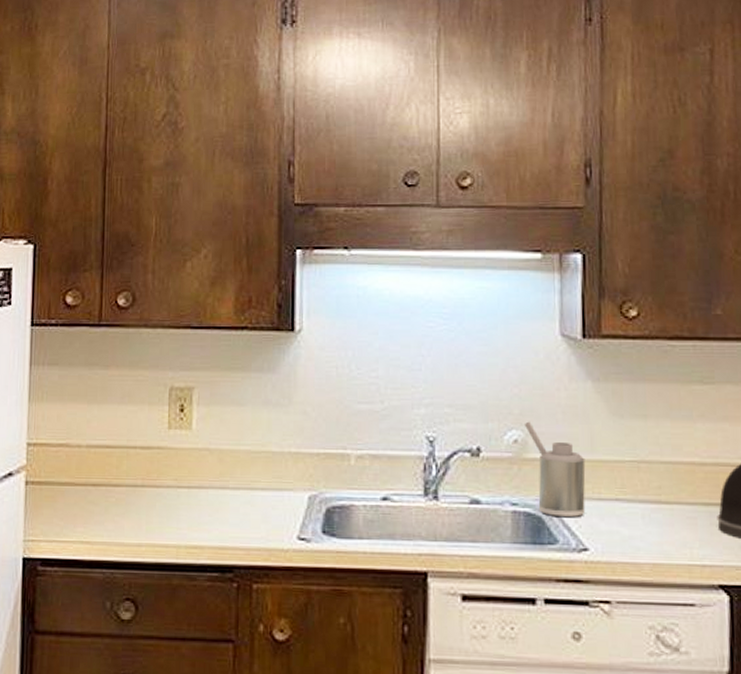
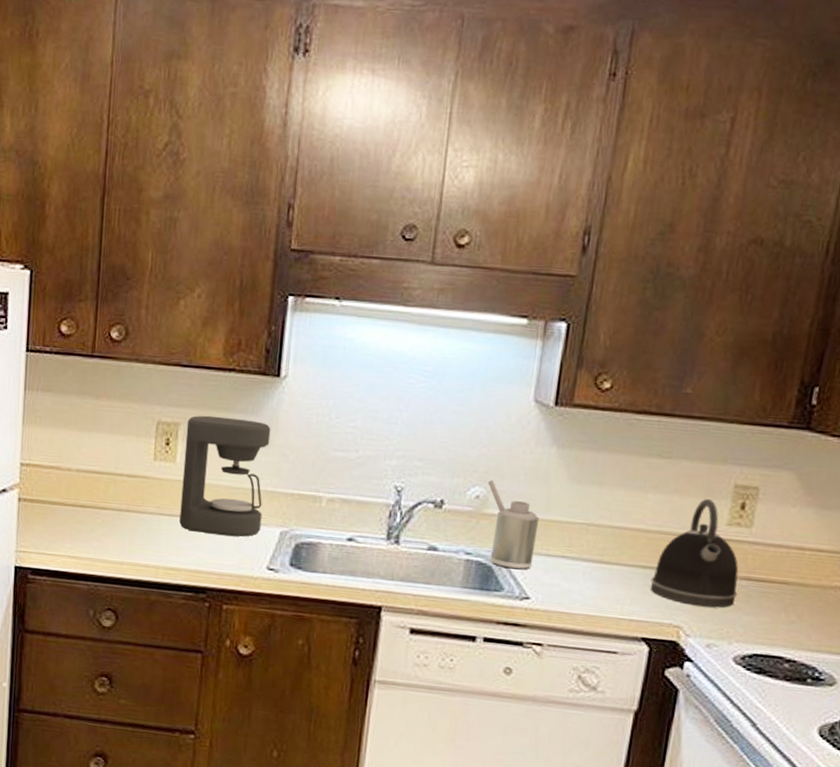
coffee maker: none [199,377,290,505] -> present [179,415,271,537]

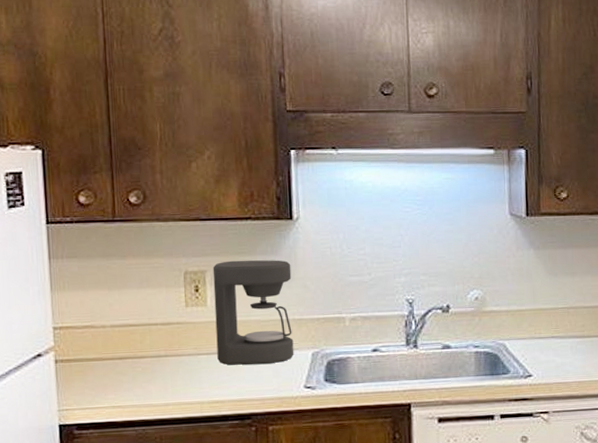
soap dispenser: present [487,479,540,570] -> none [482,282,530,354]

